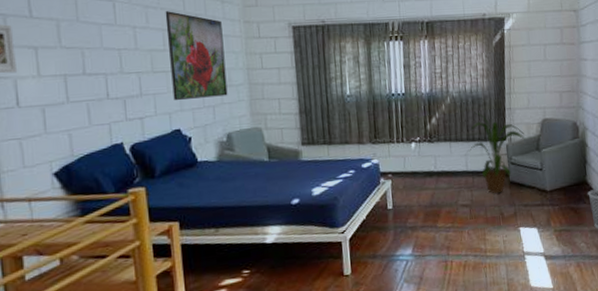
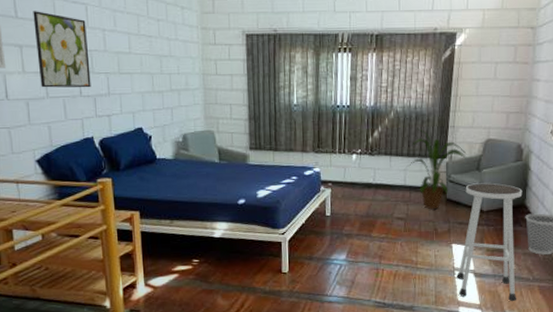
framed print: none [51,9,120,92] -> present [33,11,91,88]
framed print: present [165,11,228,101] -> none [130,15,185,102]
stool: none [527,162,589,282] -> present [457,183,523,302]

